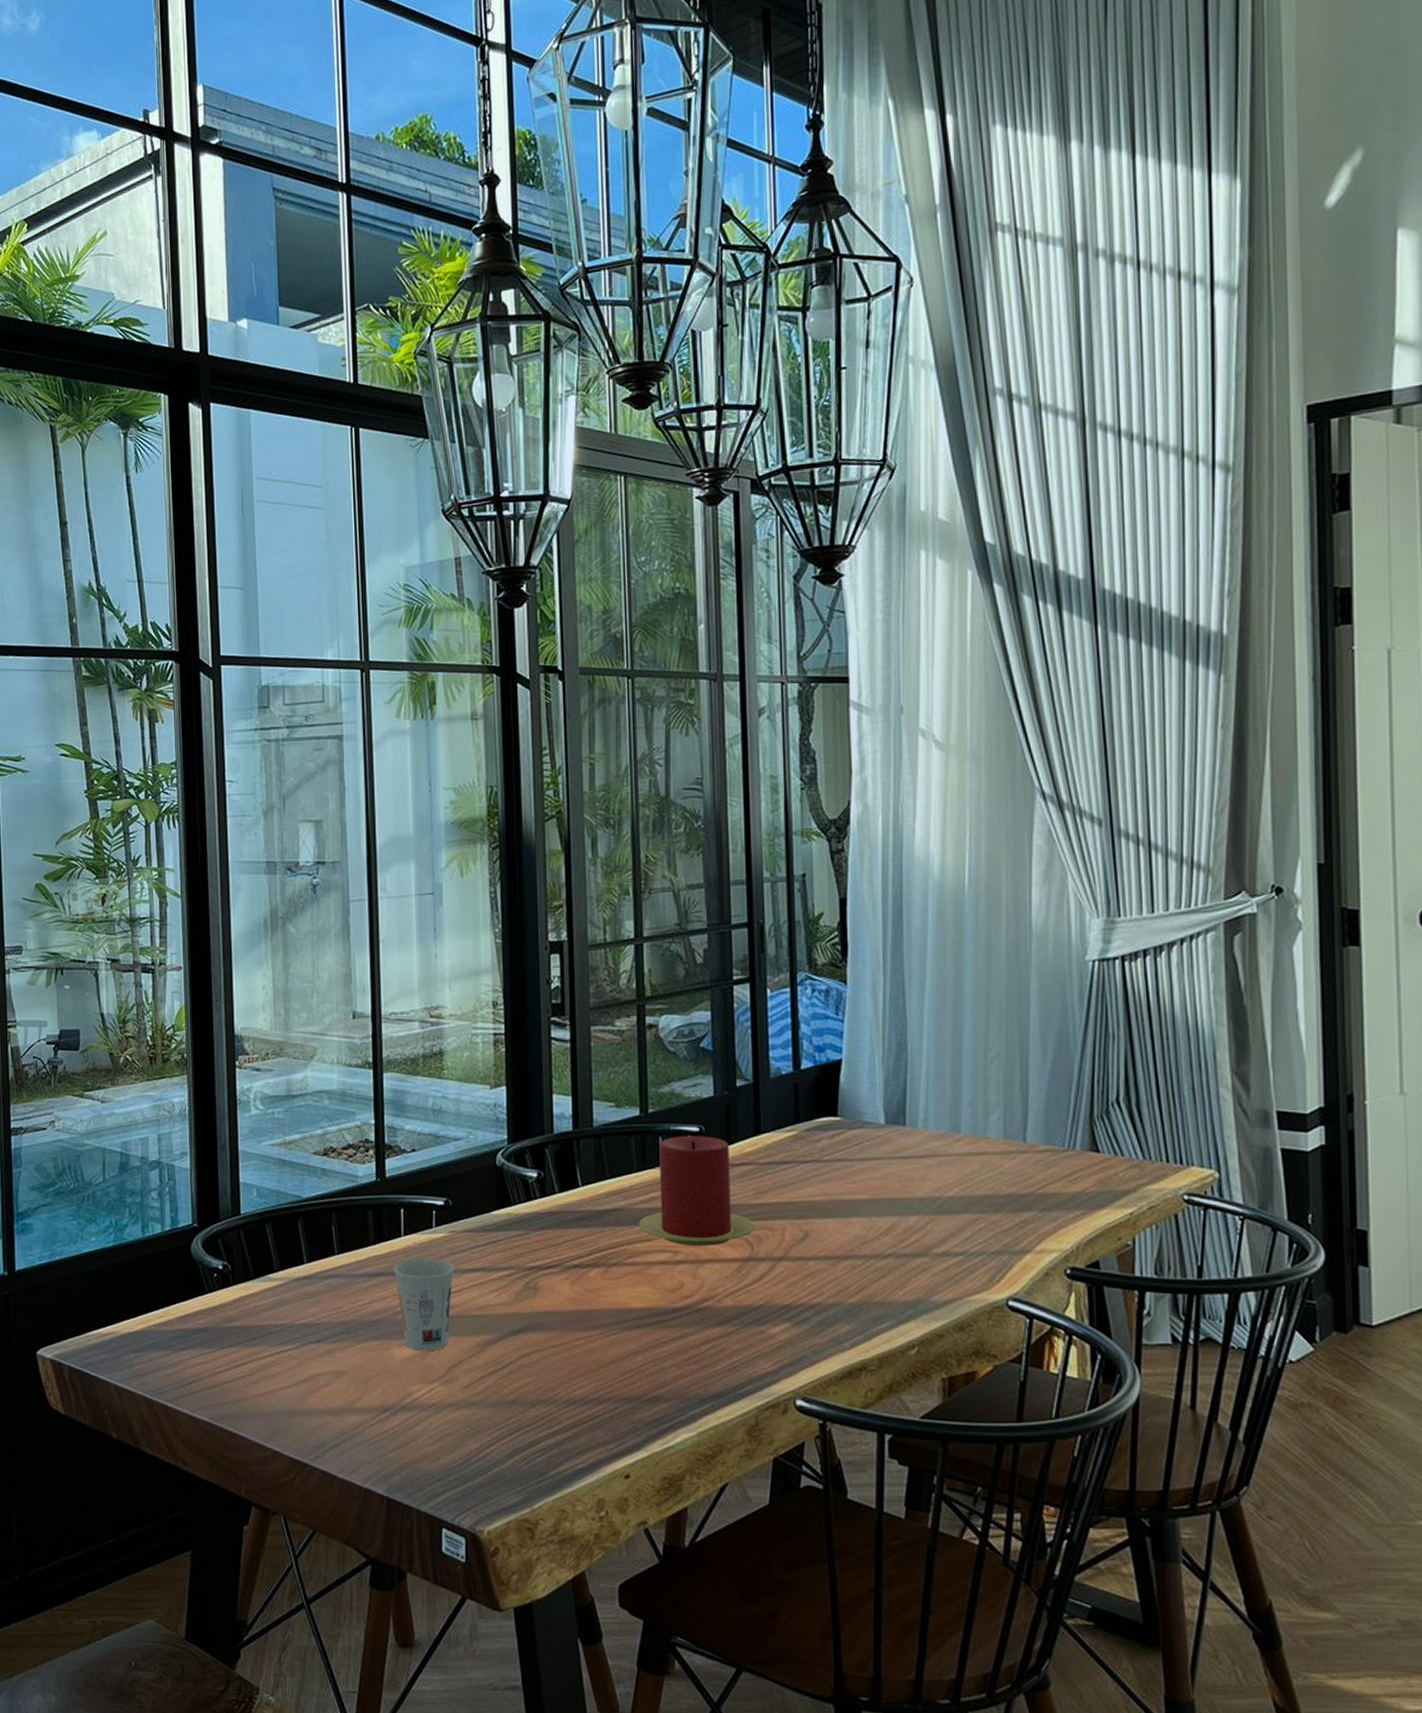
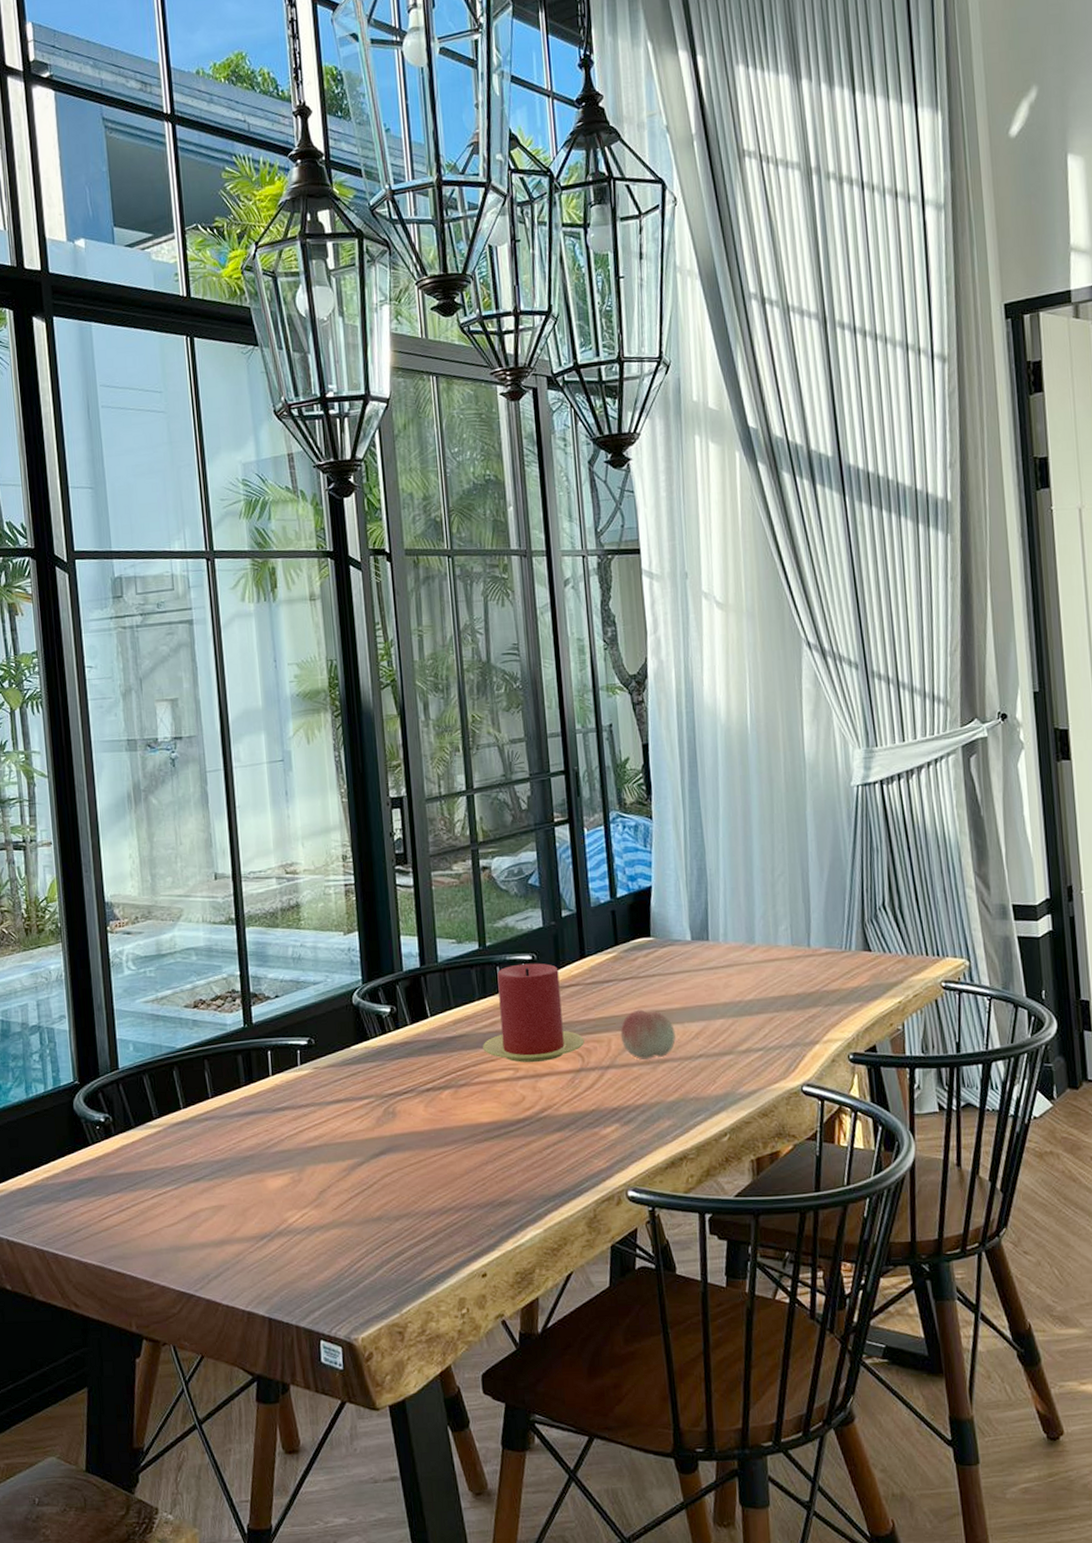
cup: present [393,1259,455,1351] -> none [263,1094,321,1180]
fruit: none [797,1197,862,1254] -> present [620,1009,677,1059]

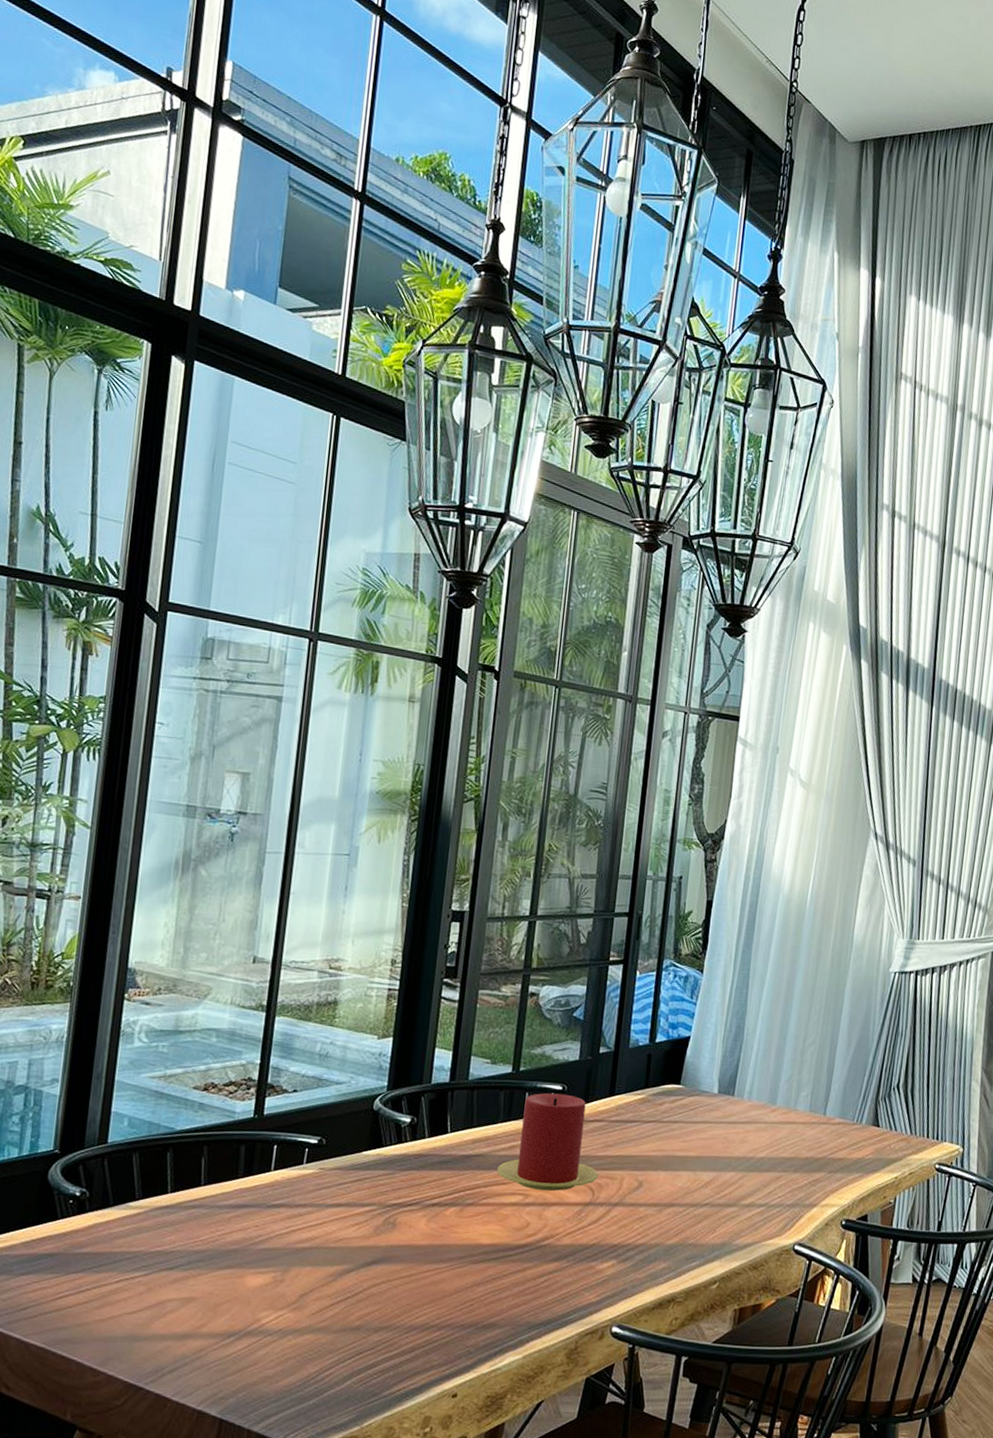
fruit: present [620,1009,677,1059] -> none [633,1152,687,1201]

